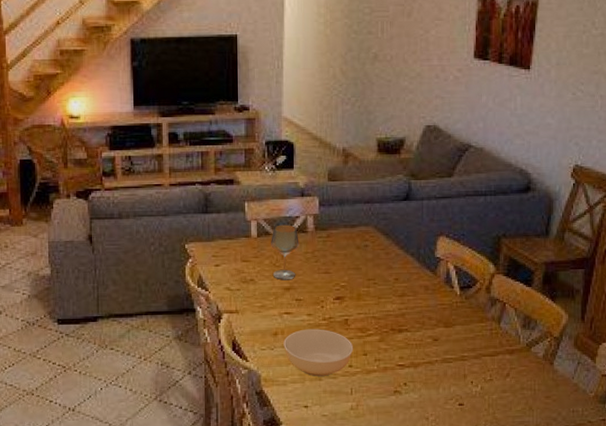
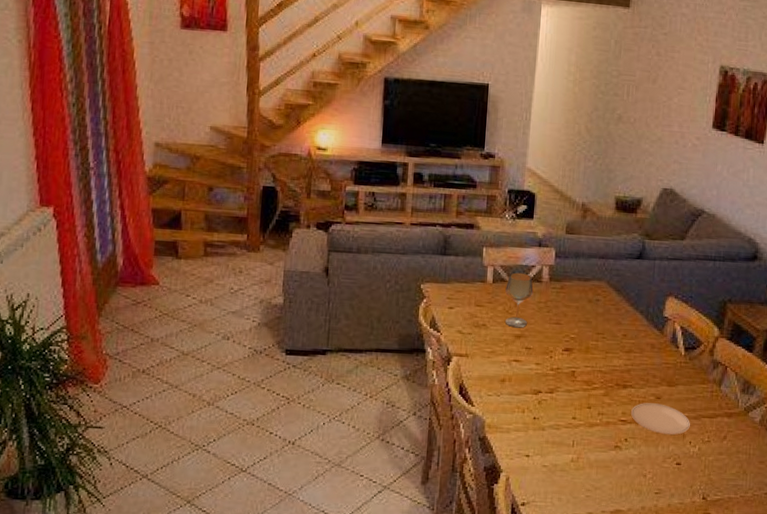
bowl: present [283,329,354,376] -> none [510,378,579,427]
plate: none [408,345,471,377] -> present [630,403,690,436]

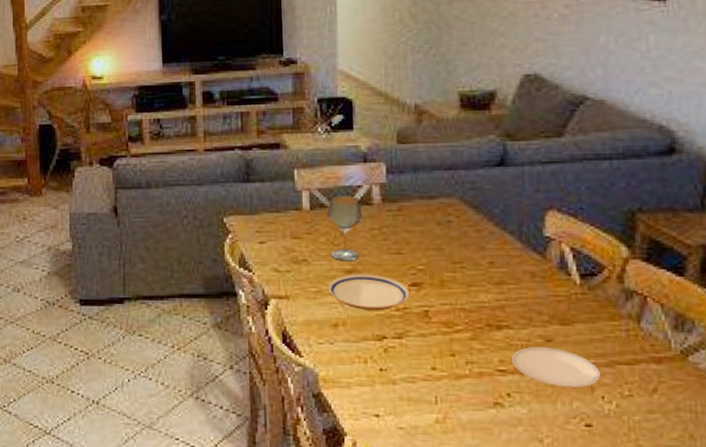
plate: none [500,338,563,370] -> present [328,274,410,311]

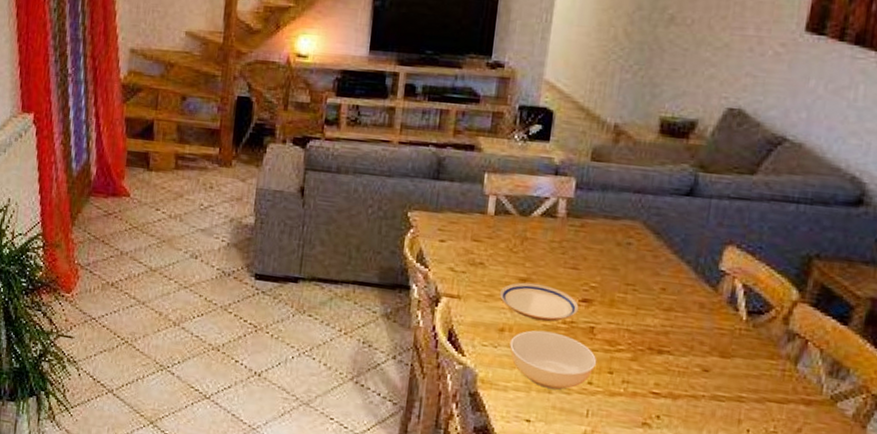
wine glass: present [327,195,363,262] -> none [507,204,546,270]
bowl: none [346,321,437,379] -> present [510,330,597,390]
plate: present [511,347,600,389] -> none [666,374,750,419]

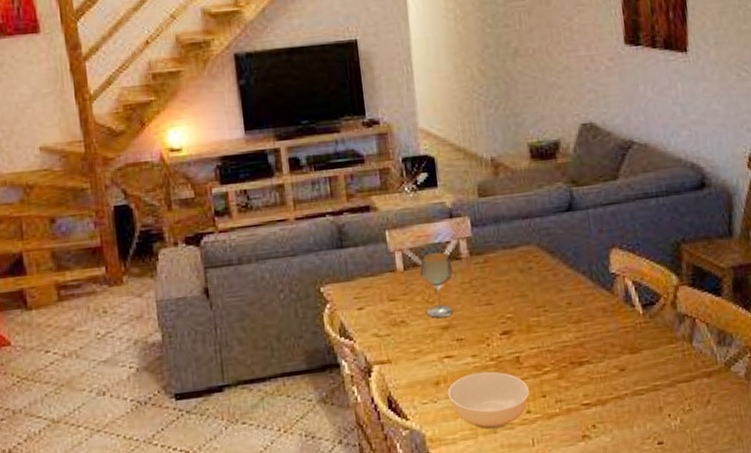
plate: present [500,282,579,322] -> none [427,327,502,364]
wine glass: none [507,204,546,270] -> present [420,252,454,319]

